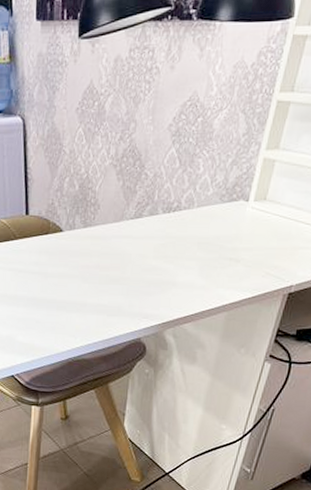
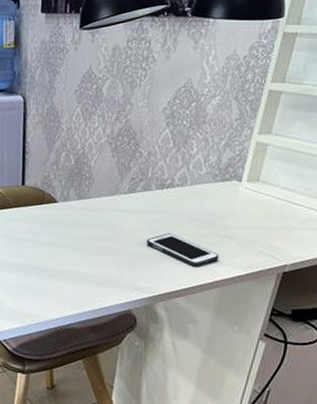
cell phone: none [153,258,226,292] -> present [146,233,219,267]

